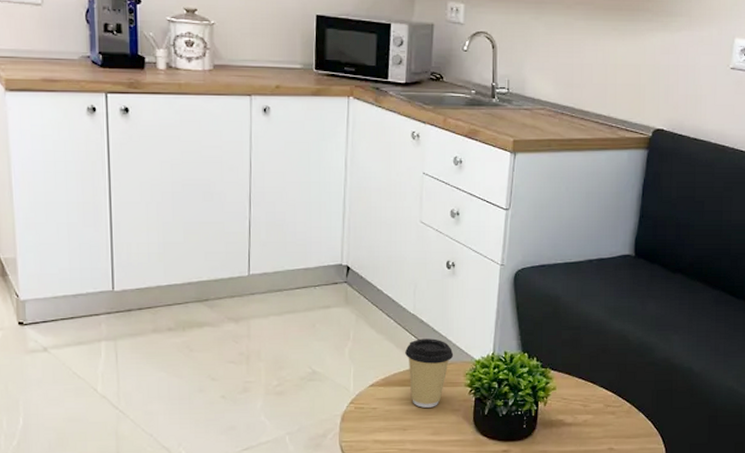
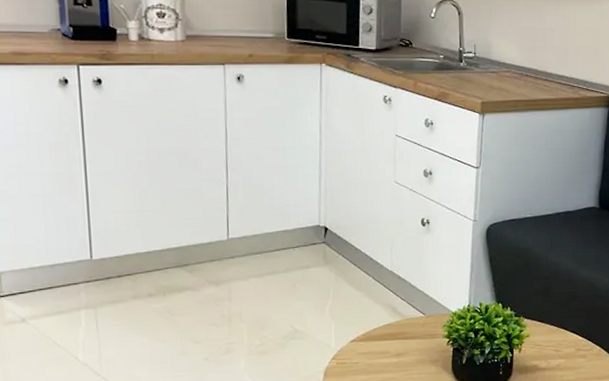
coffee cup: present [405,338,454,408] -> none [384,293,431,360]

